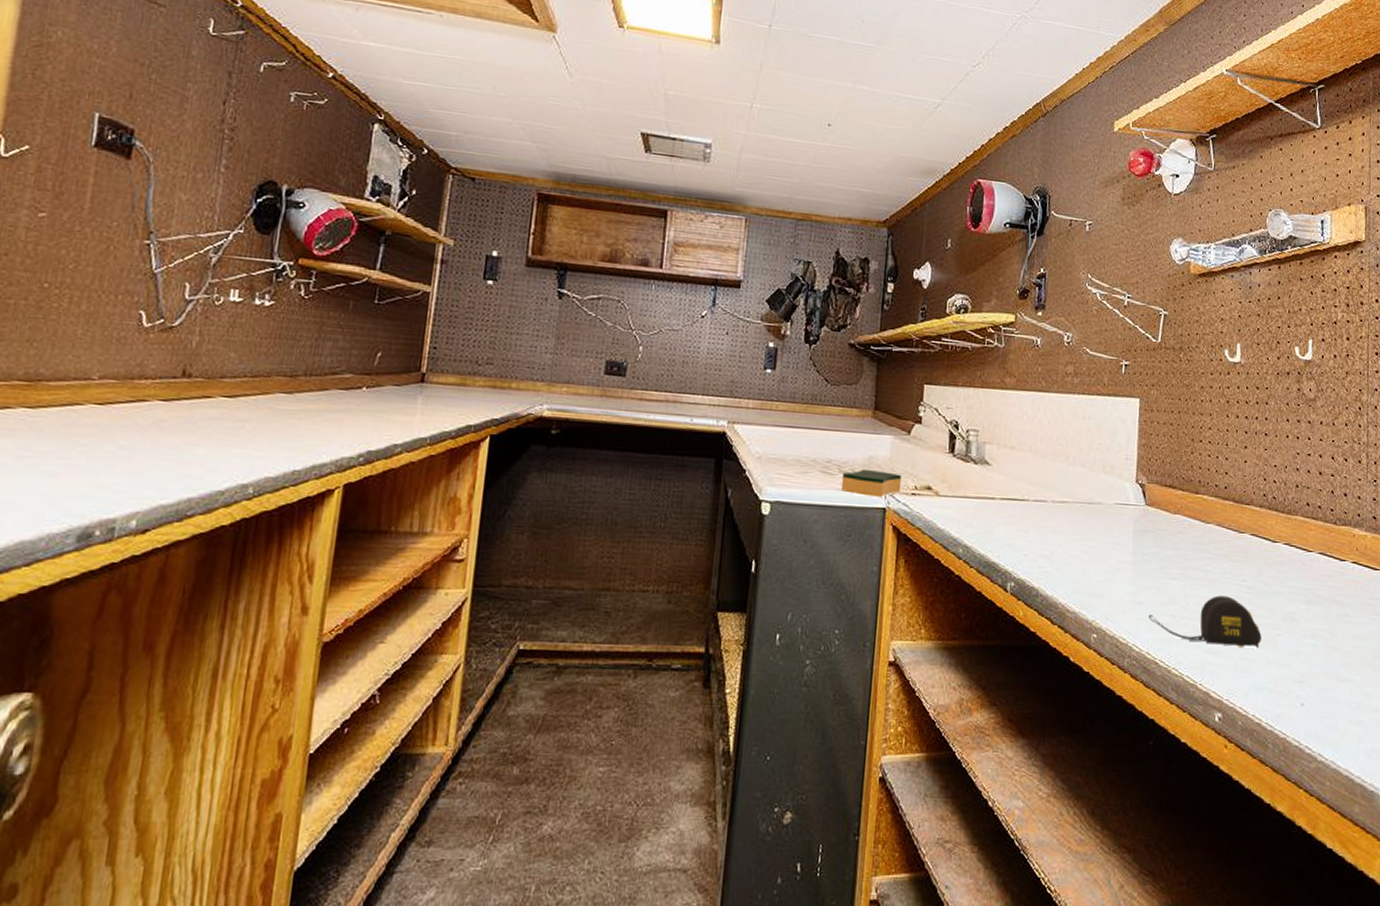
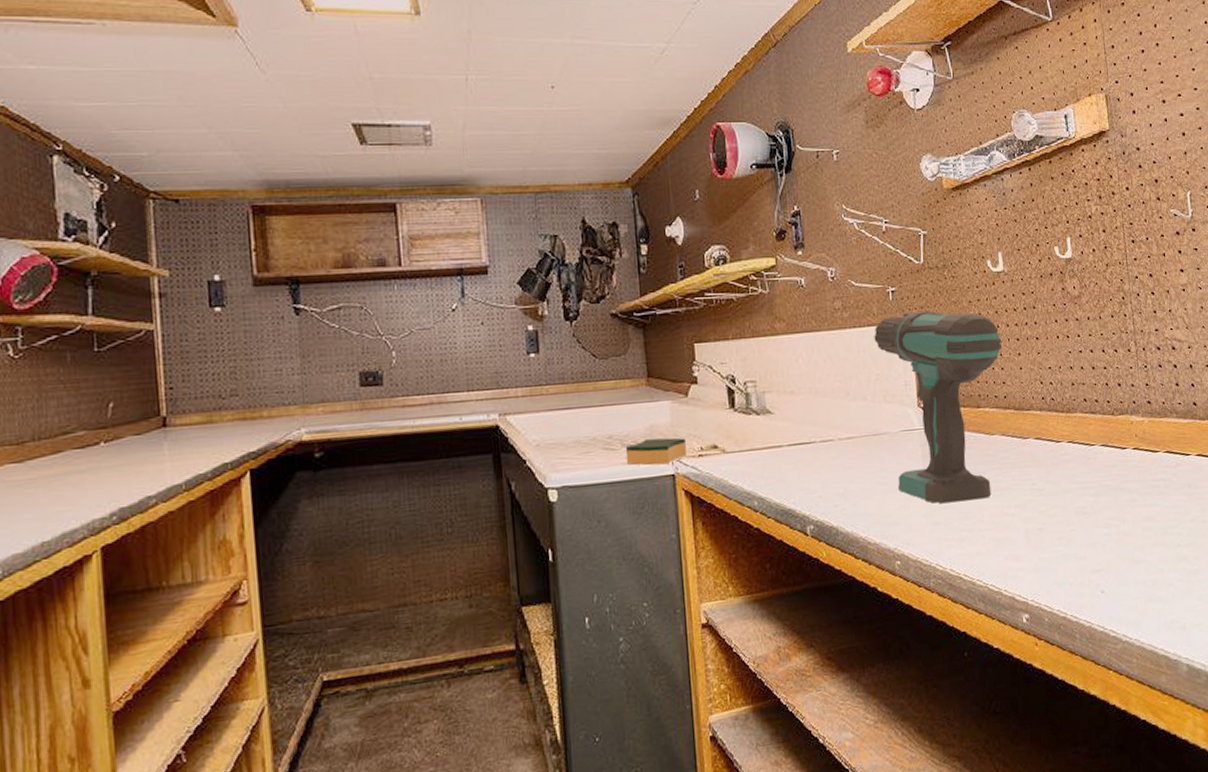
power drill: none [1101,388,1230,587] -> present [874,310,1003,504]
tape measure: present [1148,595,1262,649] -> none [947,501,1057,551]

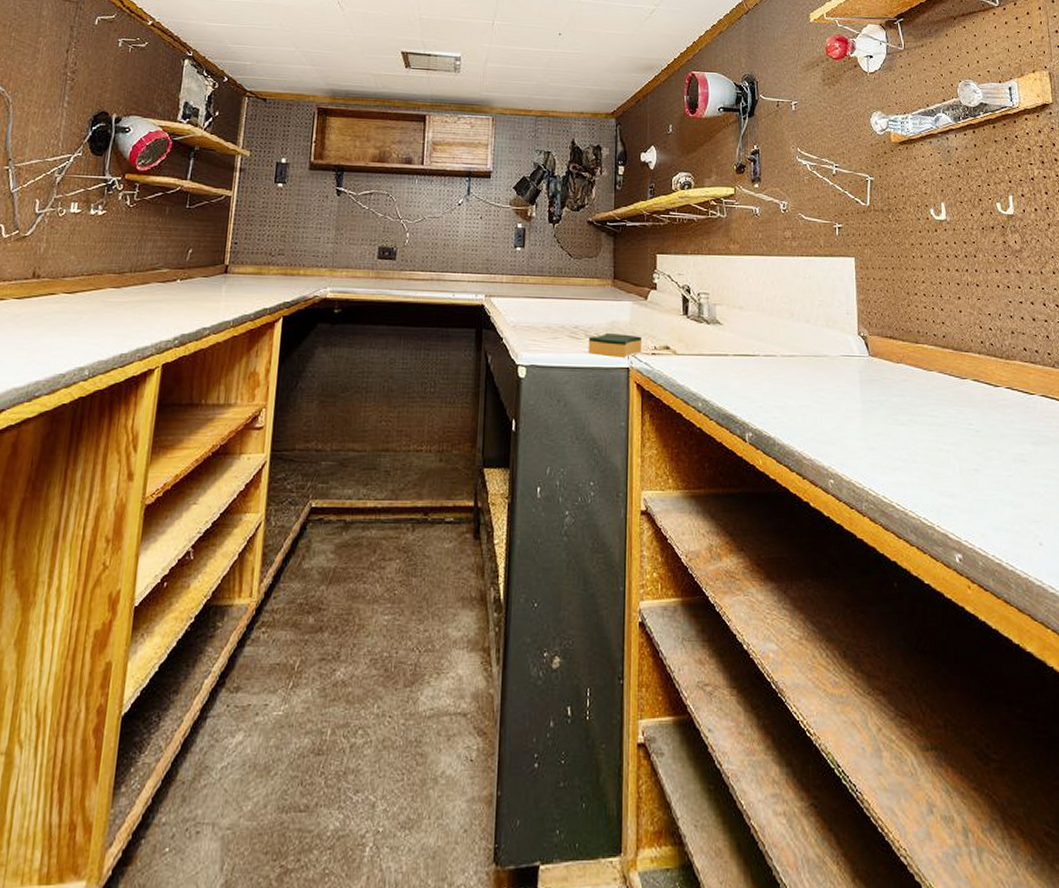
power drill: present [874,310,1003,504] -> none [820,247,943,432]

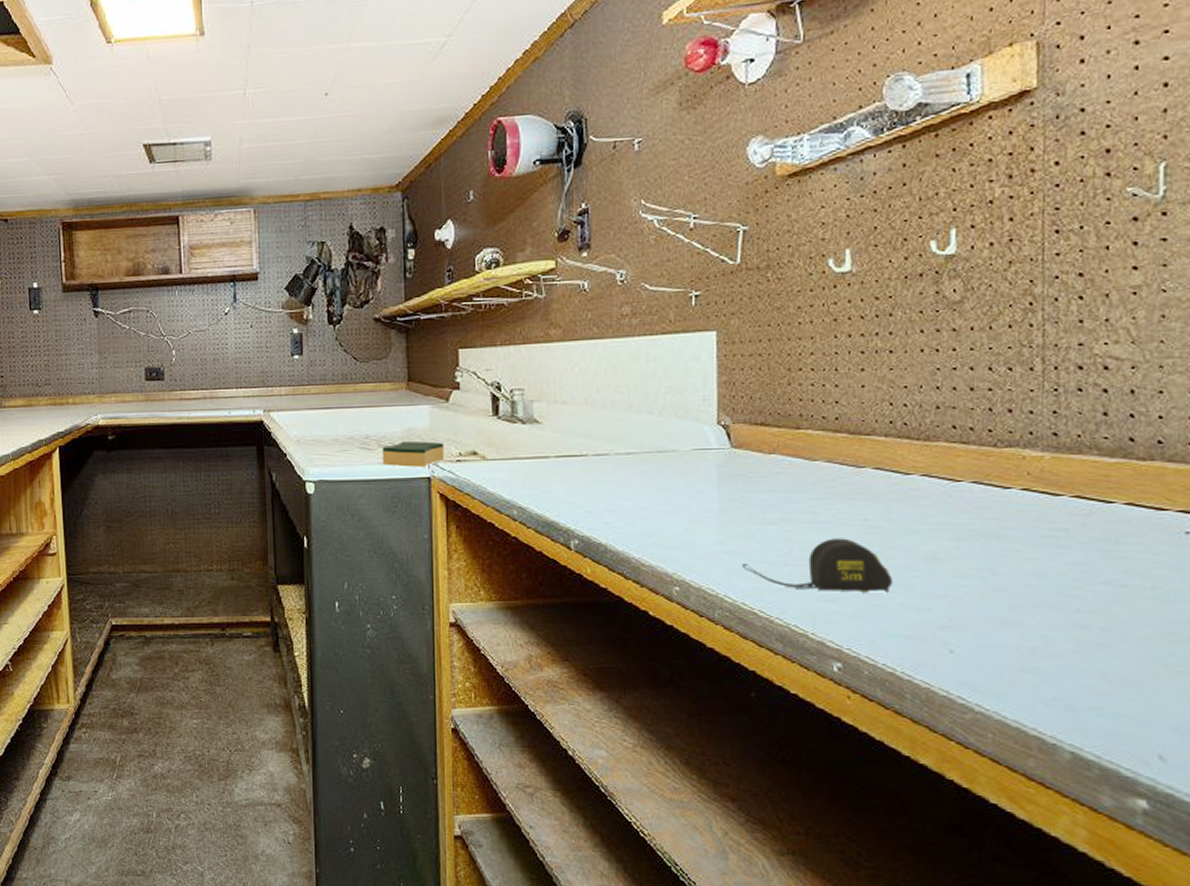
tape measure: none [881,439,994,491] -> present [741,538,893,594]

